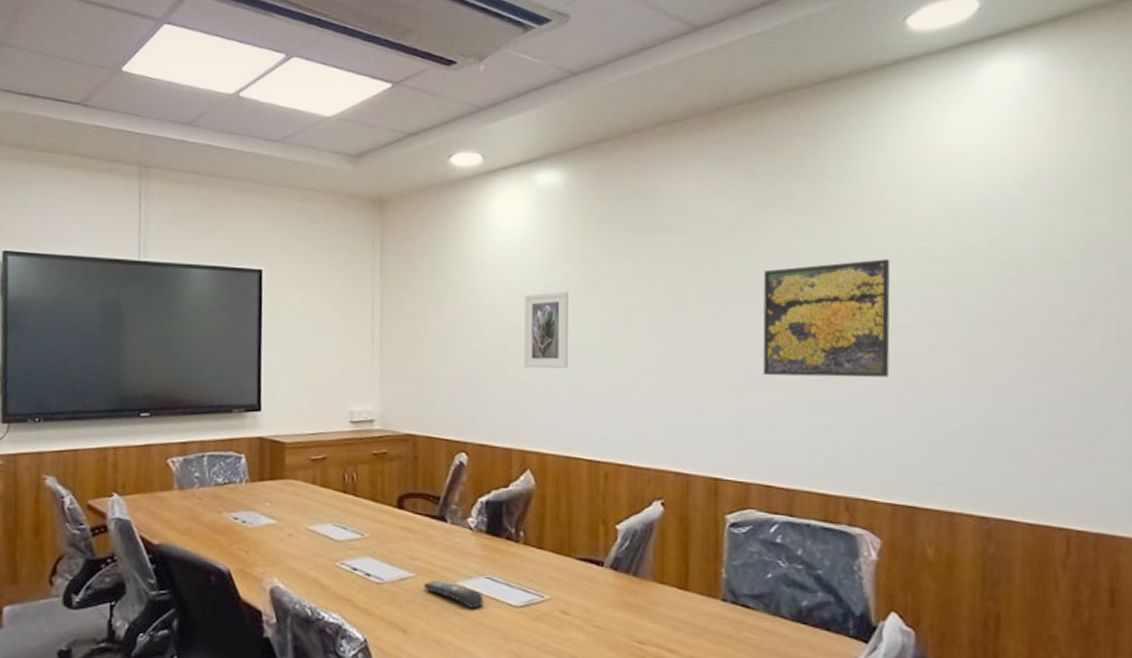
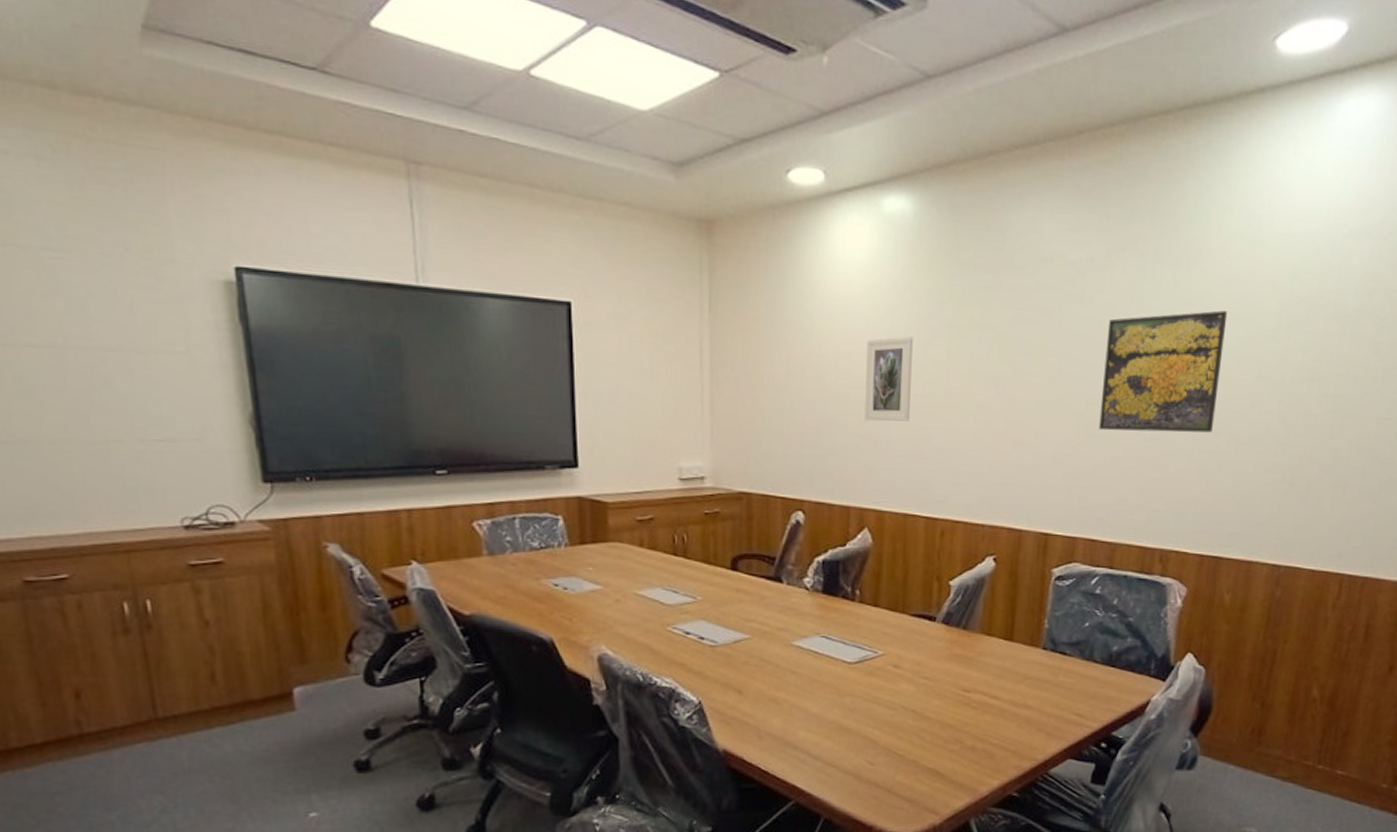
remote control: present [424,580,484,609] -> none [759,641,819,667]

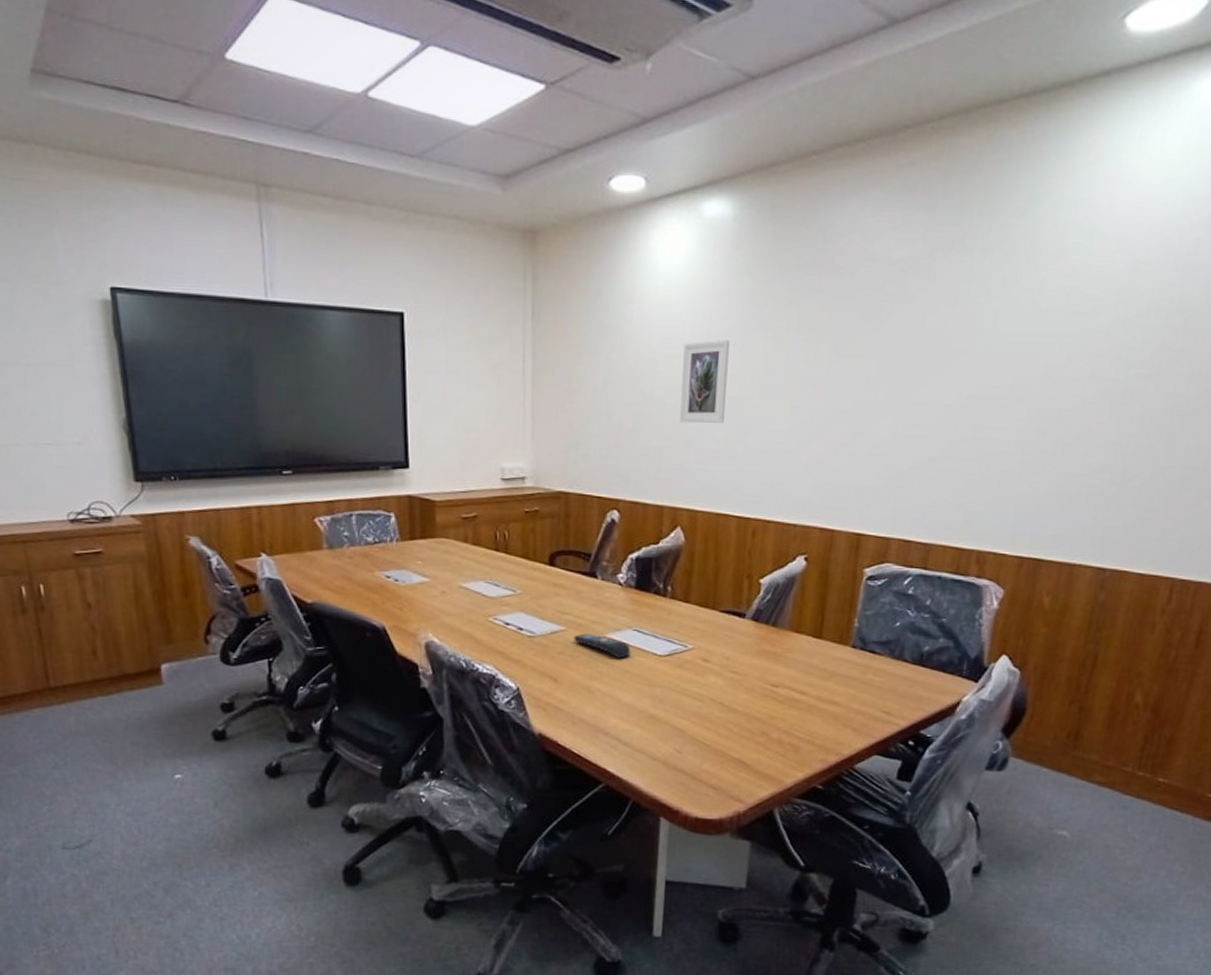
remote control: none [759,641,819,667] -> present [574,633,631,659]
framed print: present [1099,310,1228,433] -> none [917,307,1060,433]

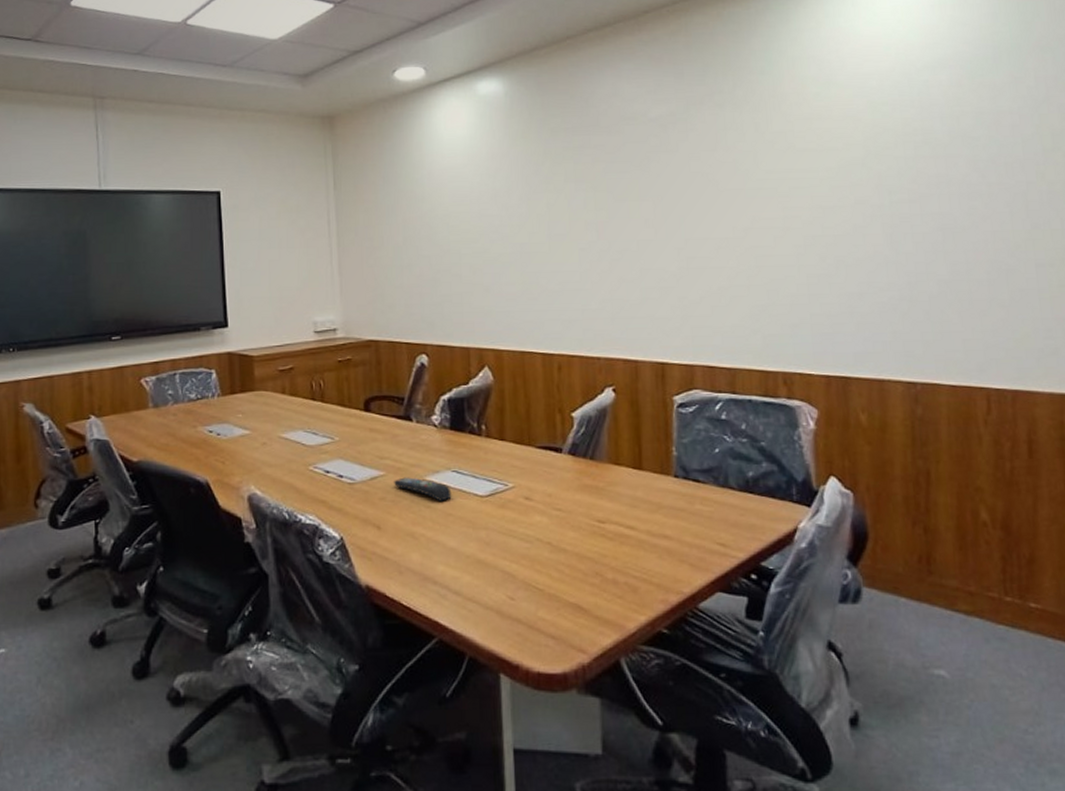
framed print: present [680,339,730,424] -> none [472,194,518,270]

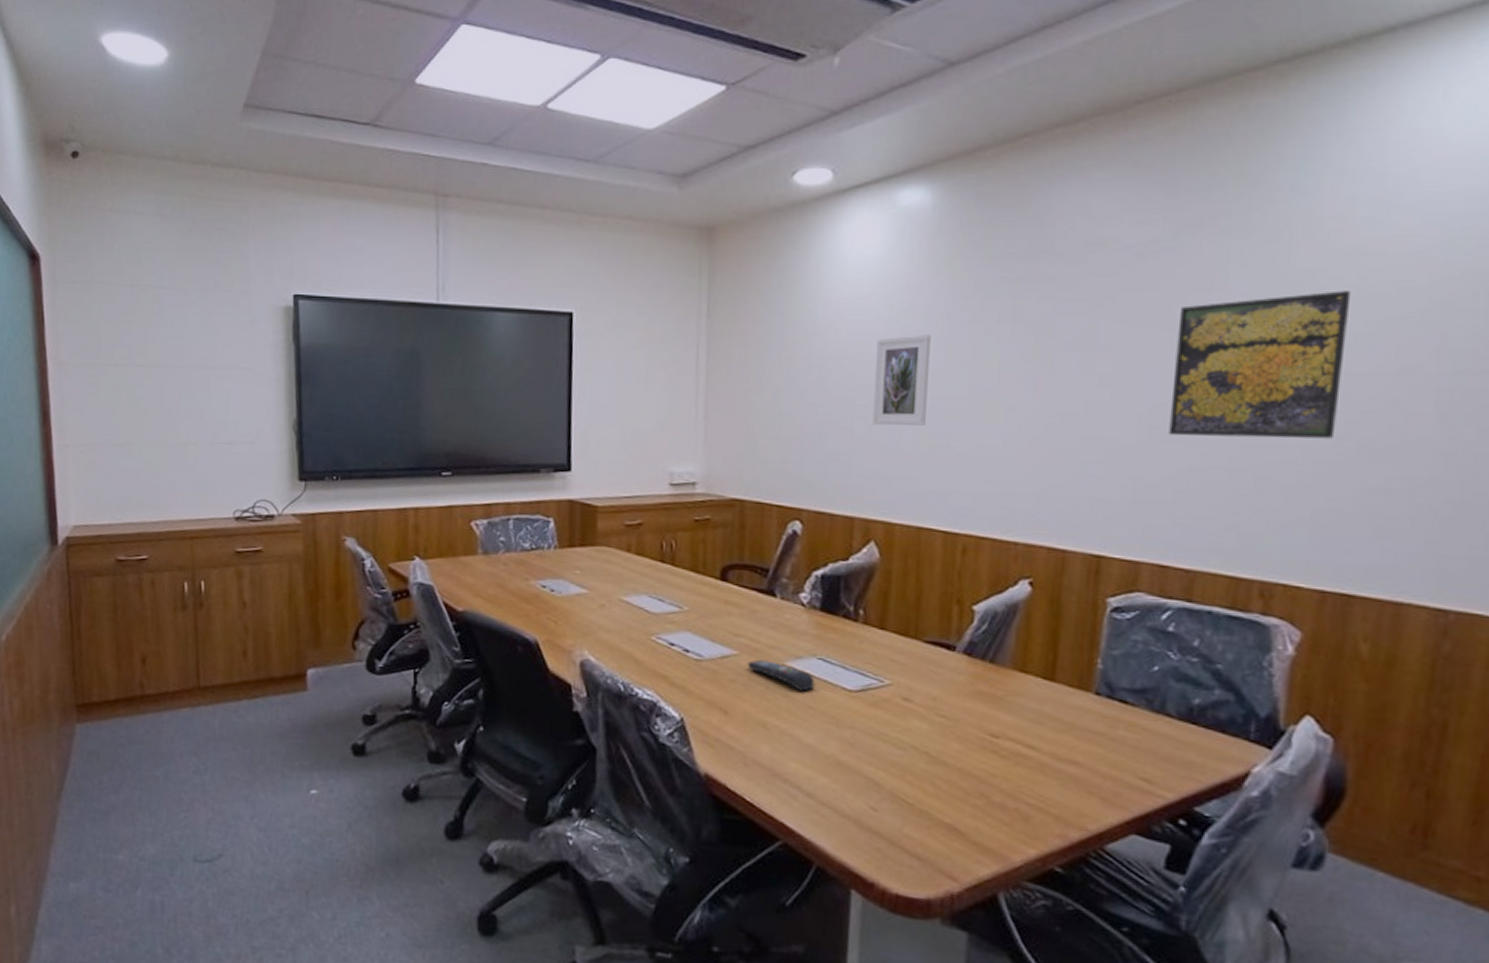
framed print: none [472,194,518,270] -> present [873,334,931,426]
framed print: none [696,146,818,263] -> present [1169,291,1352,439]

